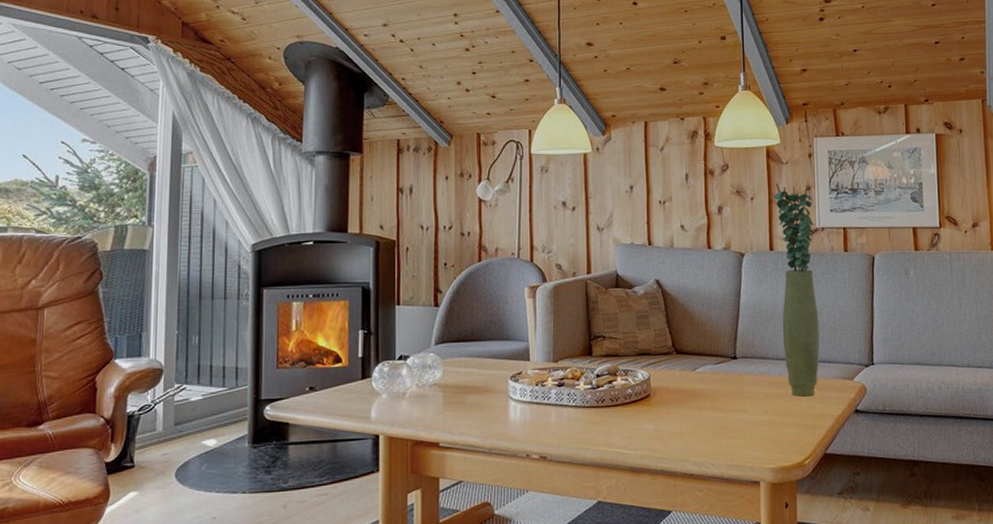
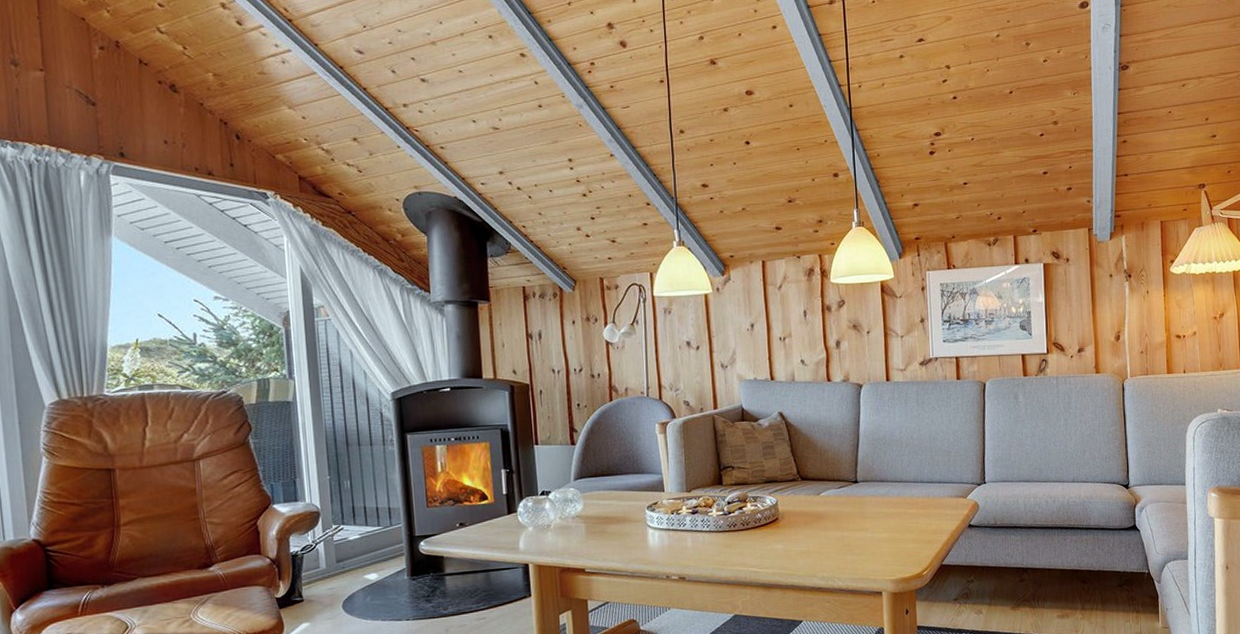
vase: present [773,184,820,397] -> none [888,317,935,515]

